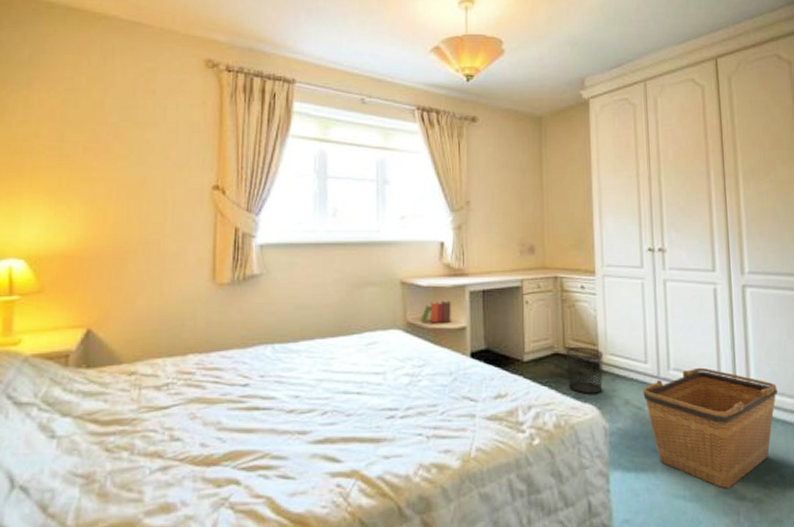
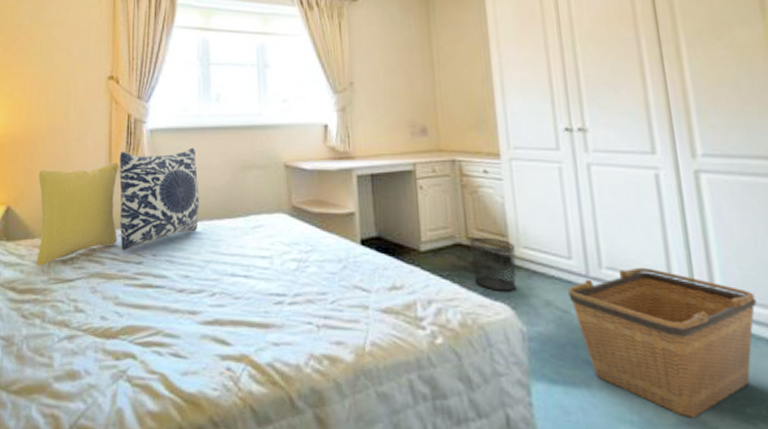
pillow: none [124,280,223,394] -> present [36,163,118,266]
cushion: none [224,263,313,374] -> present [119,147,200,251]
books: present [420,300,451,323] -> none [306,184,338,208]

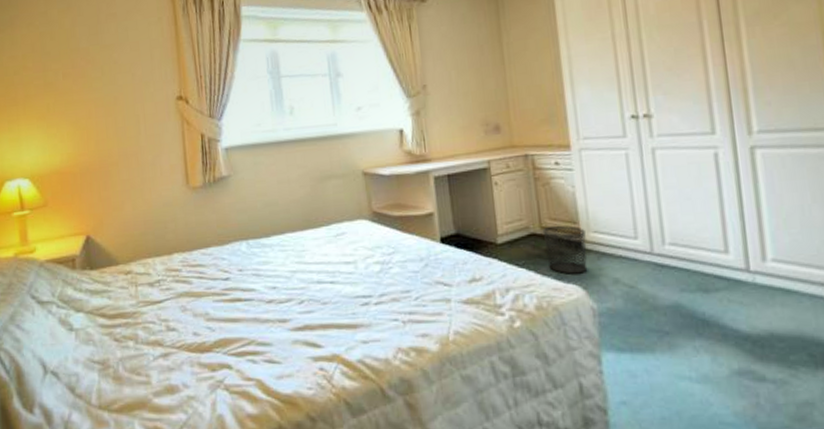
pillow: present [36,163,118,266] -> none [115,184,202,291]
cushion: present [119,147,200,251] -> none [196,162,282,269]
bicycle basket: present [568,267,757,418] -> none [634,240,802,369]

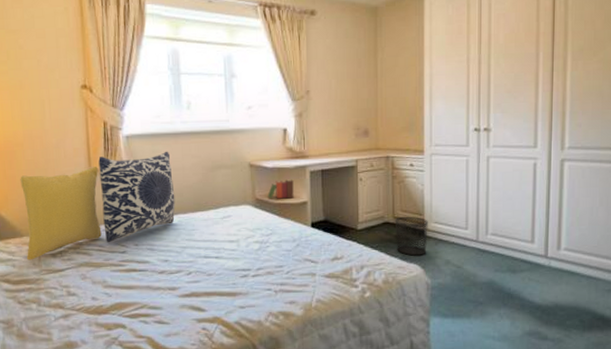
pillow: none [115,184,202,291] -> present [20,167,102,260]
cushion: none [196,162,282,269] -> present [98,151,176,243]
books: none [386,187,417,211] -> present [267,179,294,199]

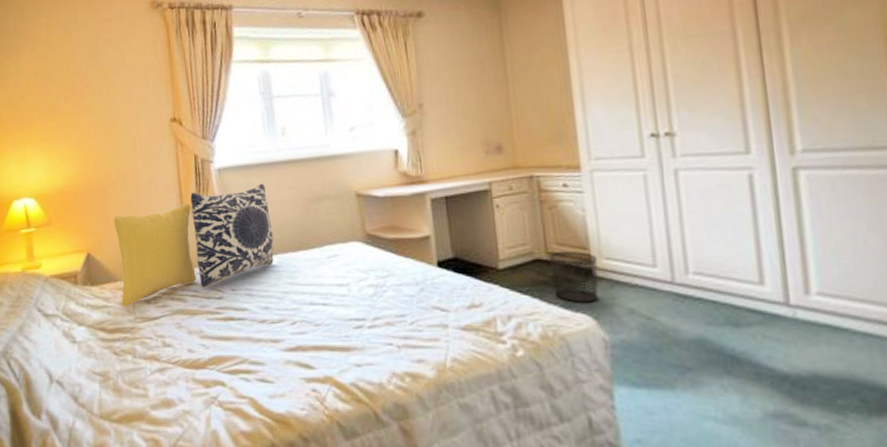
books: present [267,179,294,199] -> none [380,209,413,234]

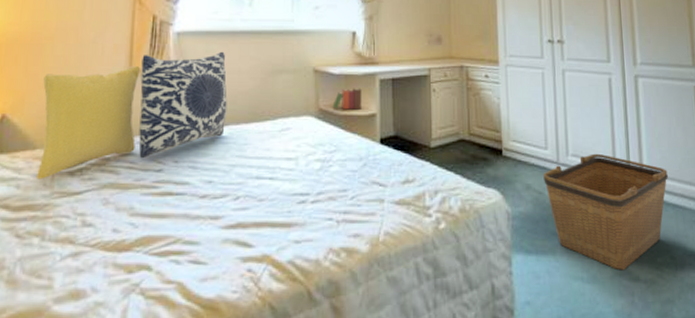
books: none [380,209,413,234] -> present [332,88,362,110]
waste bin: present [548,251,599,304] -> none [470,133,506,180]
bicycle basket: none [652,270,854,412] -> present [543,153,668,271]

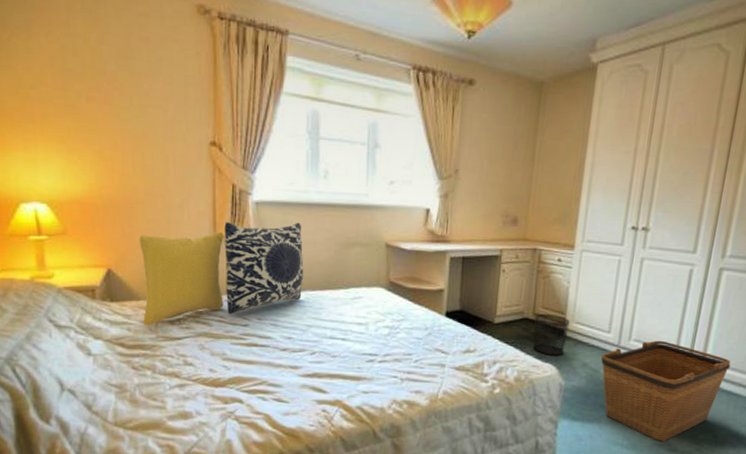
books: present [332,88,362,110] -> none [402,264,432,285]
waste bin: none [470,133,506,180] -> present [533,313,570,357]

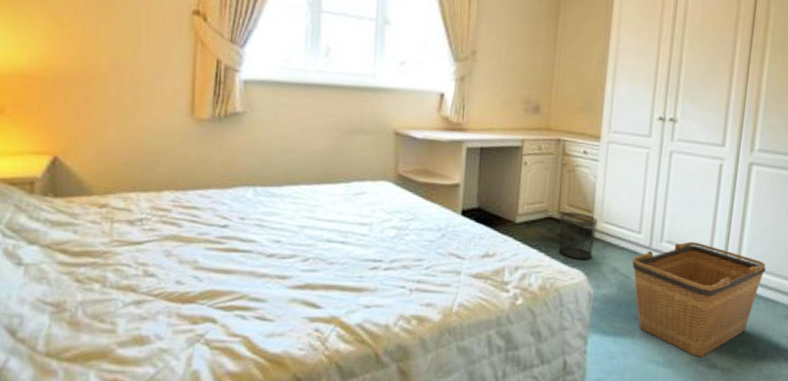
pillow: present [139,232,224,325] -> none [95,115,203,227]
cushion: present [224,222,304,315] -> none [202,103,299,214]

